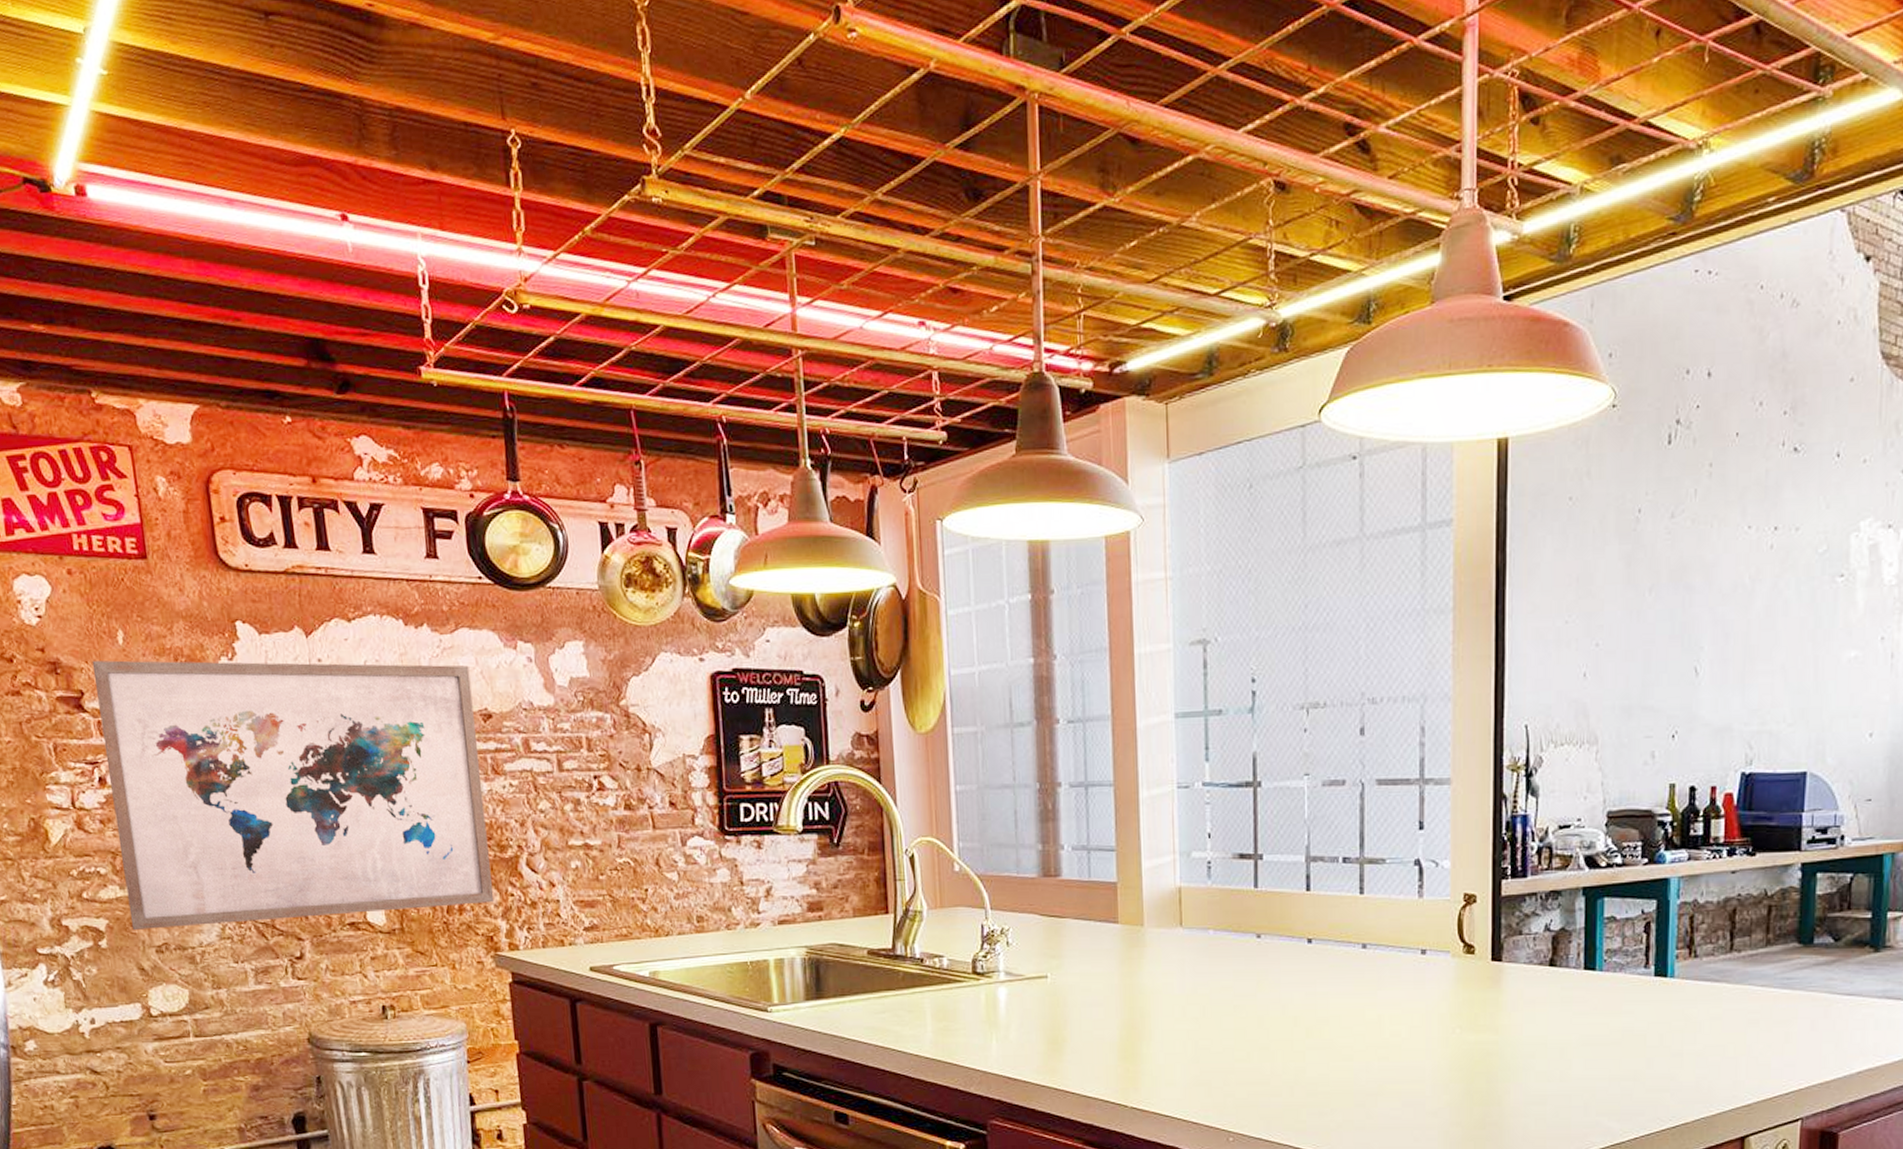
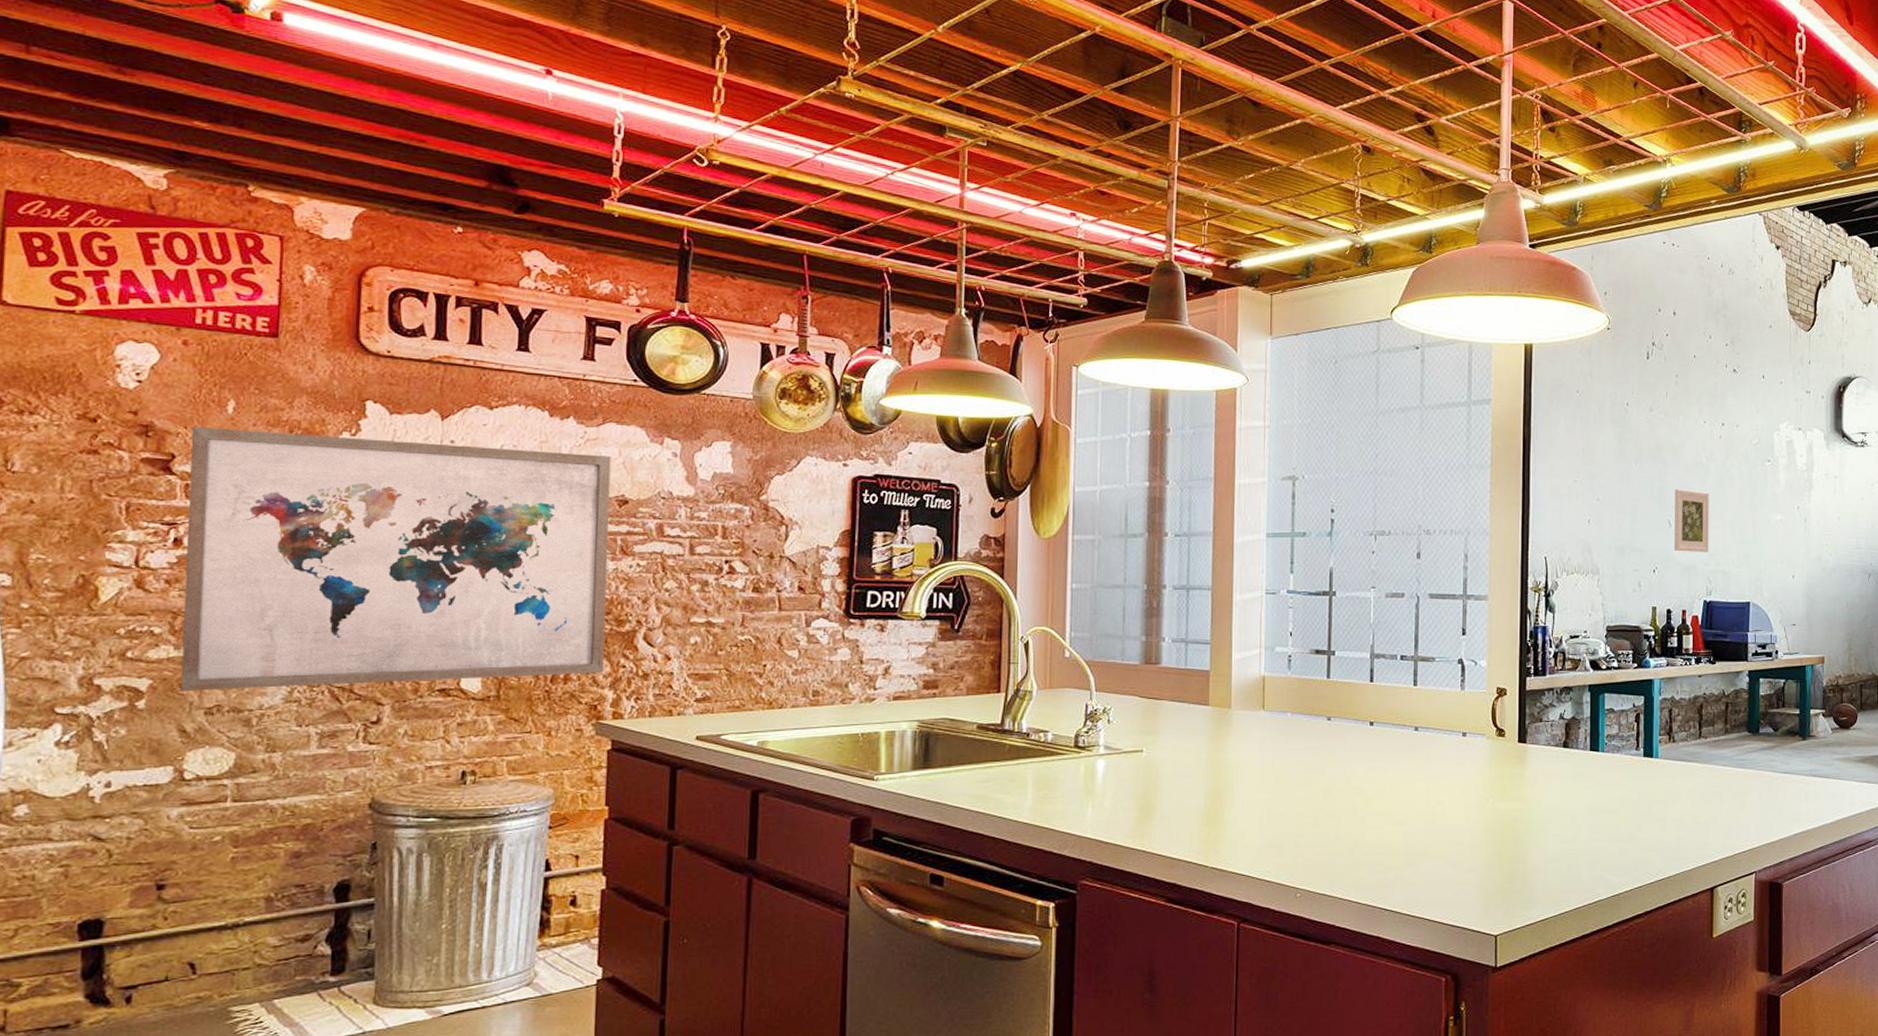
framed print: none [1701,623,1754,709] -> present [1674,489,1709,552]

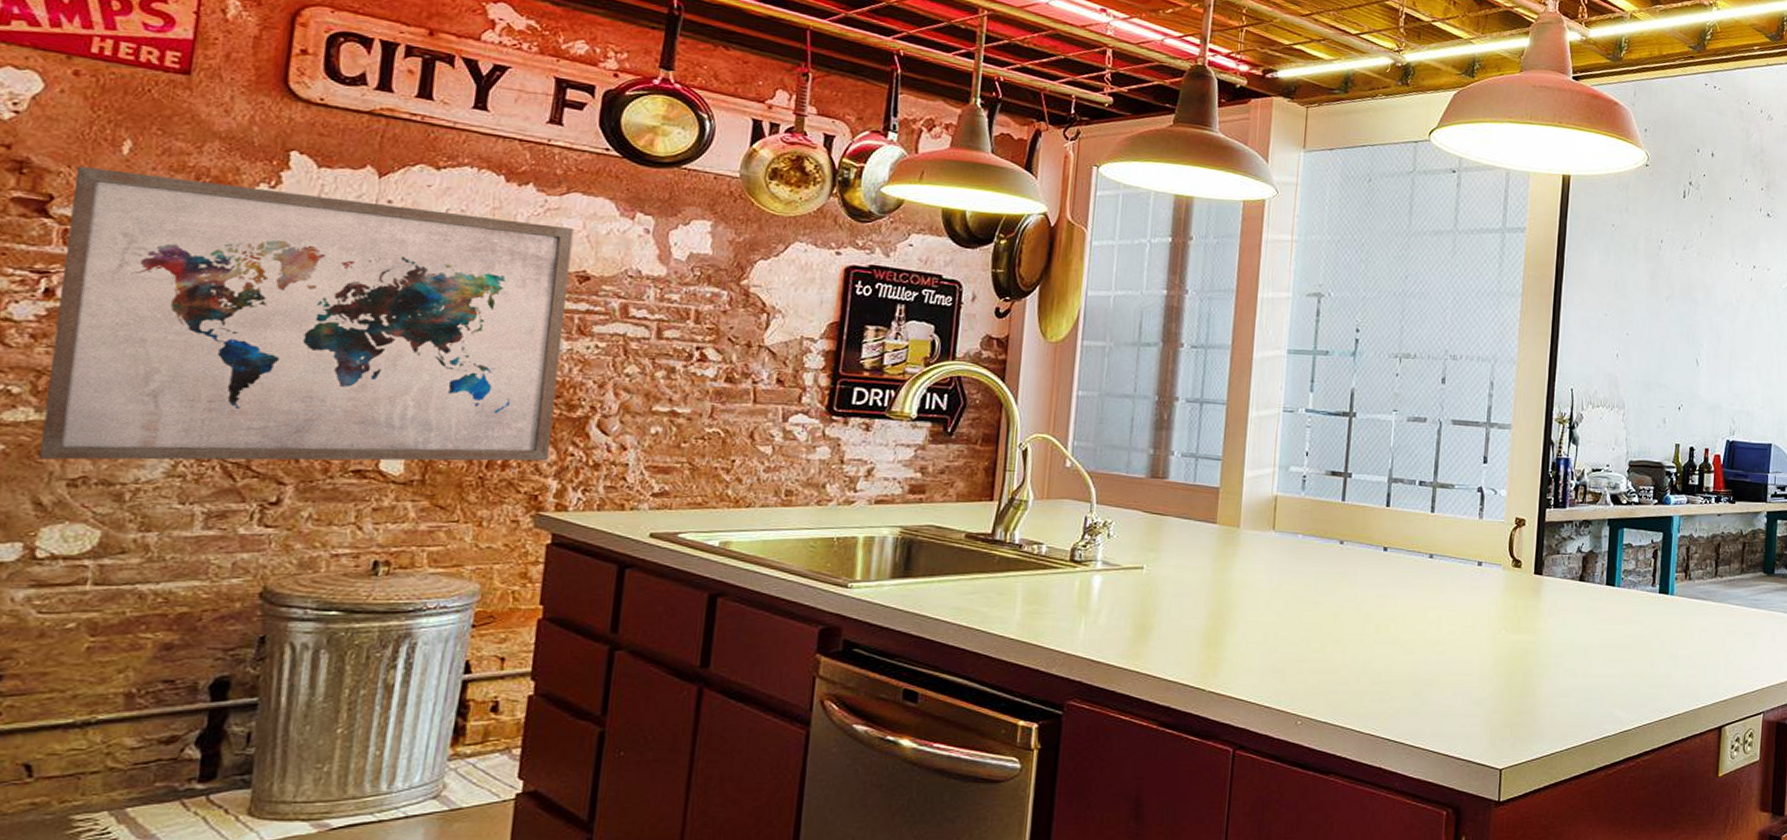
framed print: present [1674,489,1709,552] -> none [1699,328,1738,393]

